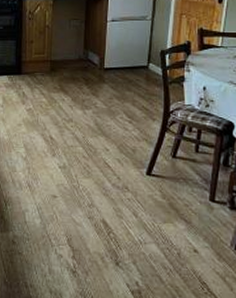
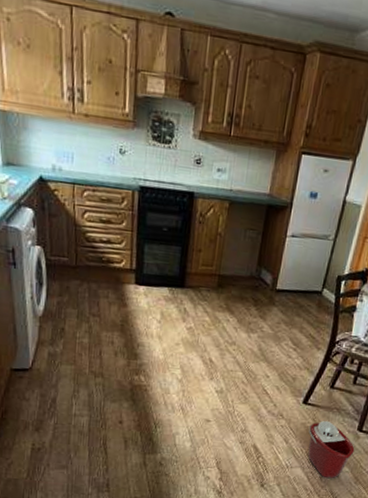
bucket: none [156,191,211,255] -> present [308,420,355,478]

